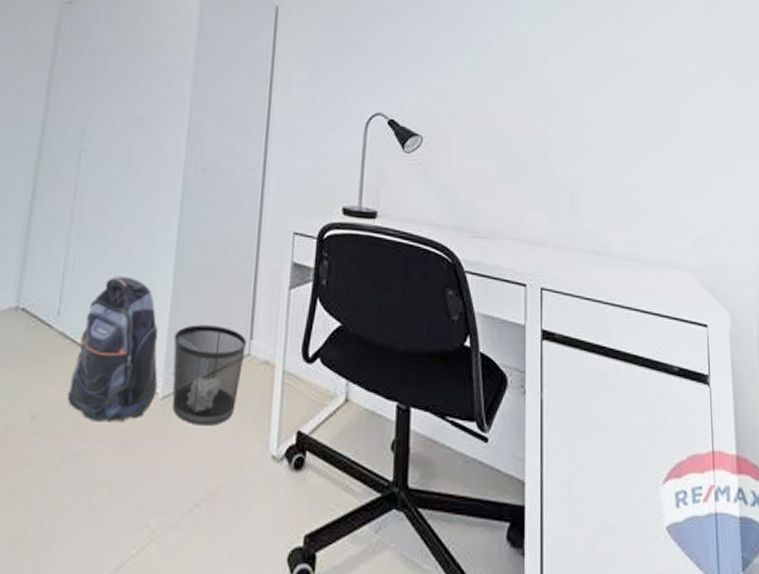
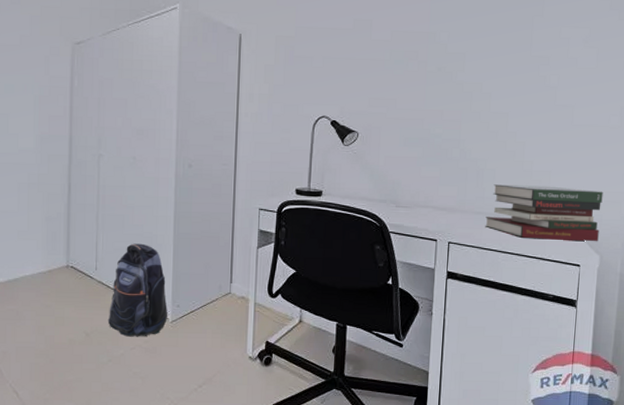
waste bin: present [172,325,246,426] -> none [176,274,228,339]
books: none [585,212,726,294] -> present [485,184,603,242]

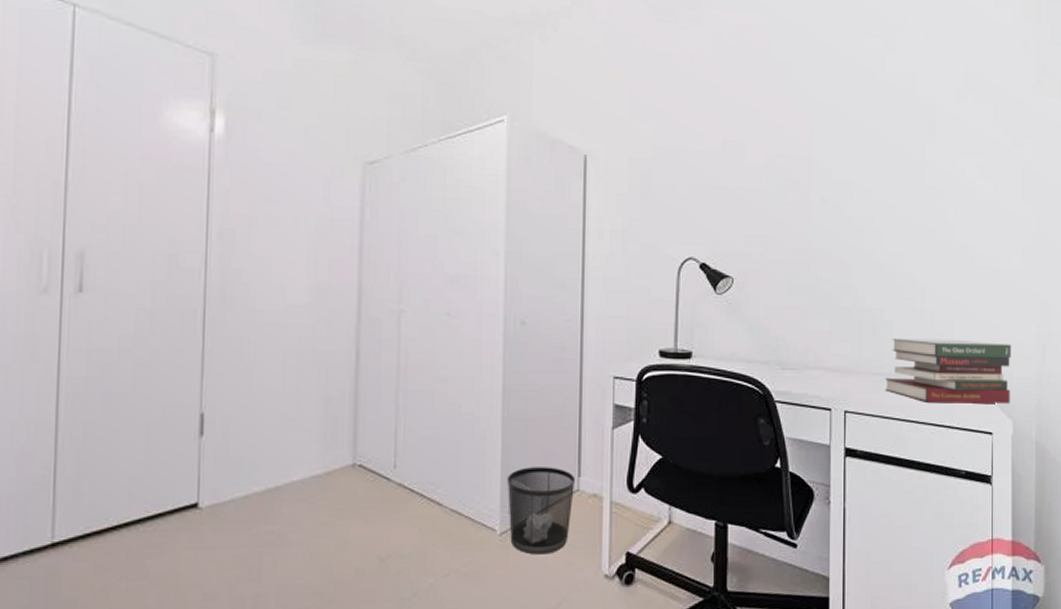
backpack: present [107,243,167,337] -> none [411,429,494,559]
waste bin: none [176,274,228,339] -> present [506,467,575,555]

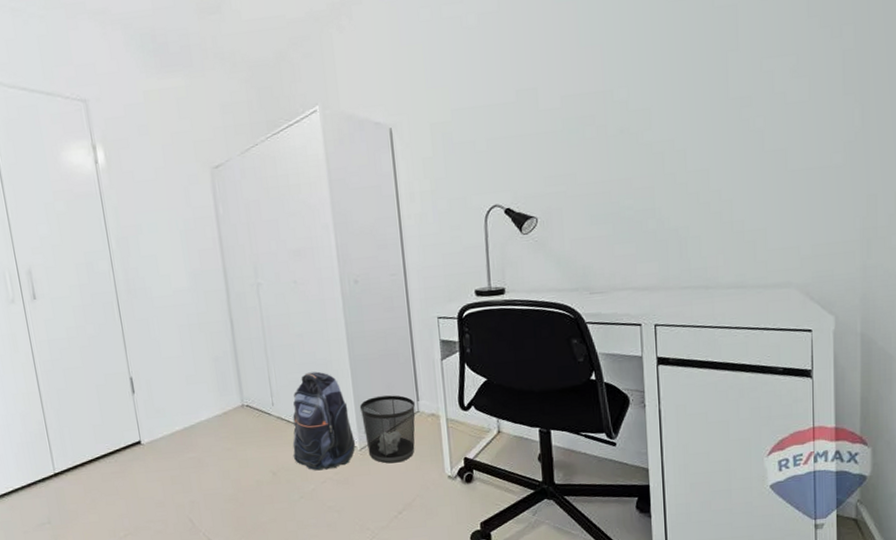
backpack: none [411,429,494,559] -> present [292,371,355,471]
books: present [885,338,1011,404] -> none [695,242,832,309]

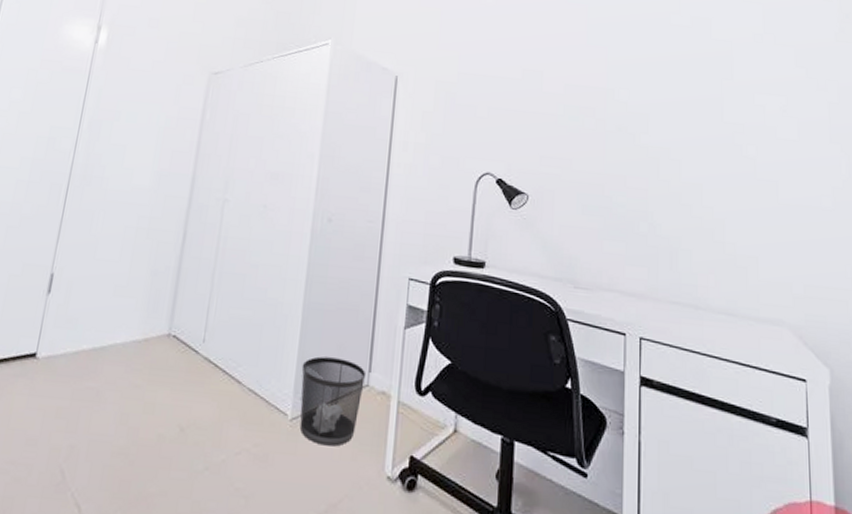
backpack: present [292,371,355,471] -> none [210,311,289,438]

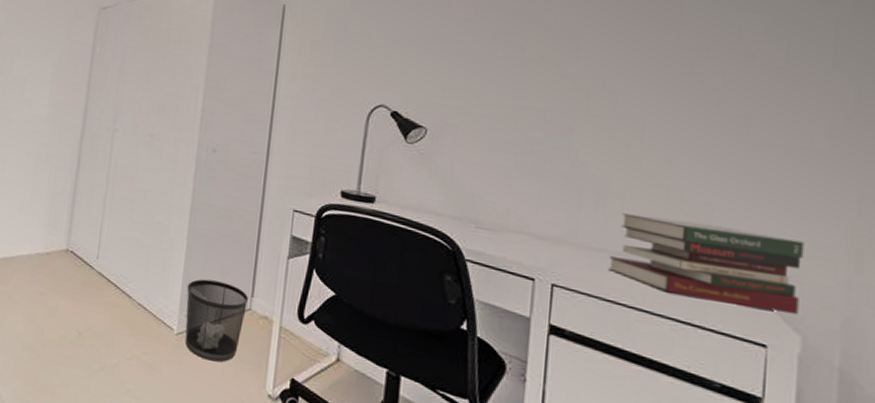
books: none [684,268,826,351] -> present [608,213,805,316]

